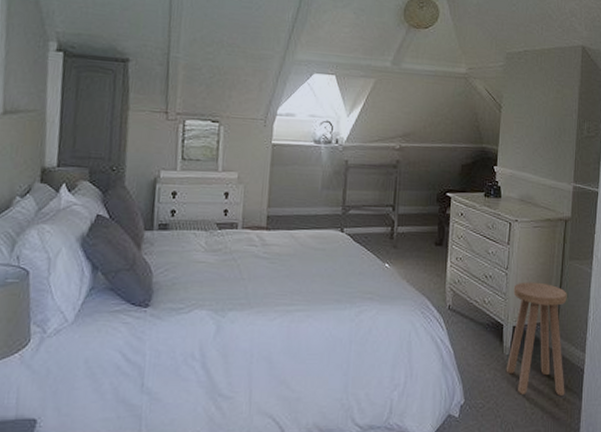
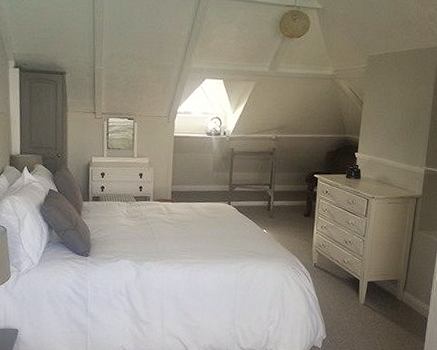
stool: present [507,282,567,396] -> none [361,247,416,337]

